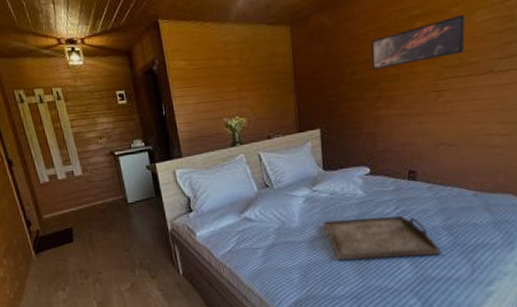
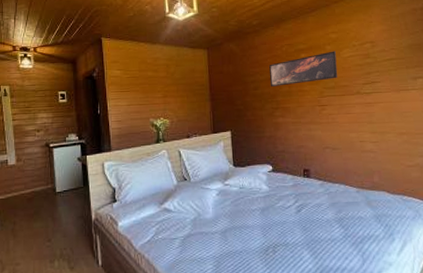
serving tray: present [323,215,441,260] -> none [234,208,335,251]

